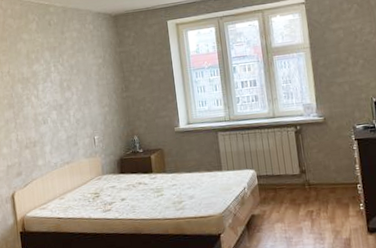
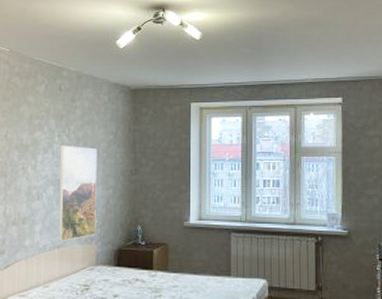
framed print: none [57,72,98,158] -> present [58,145,97,241]

